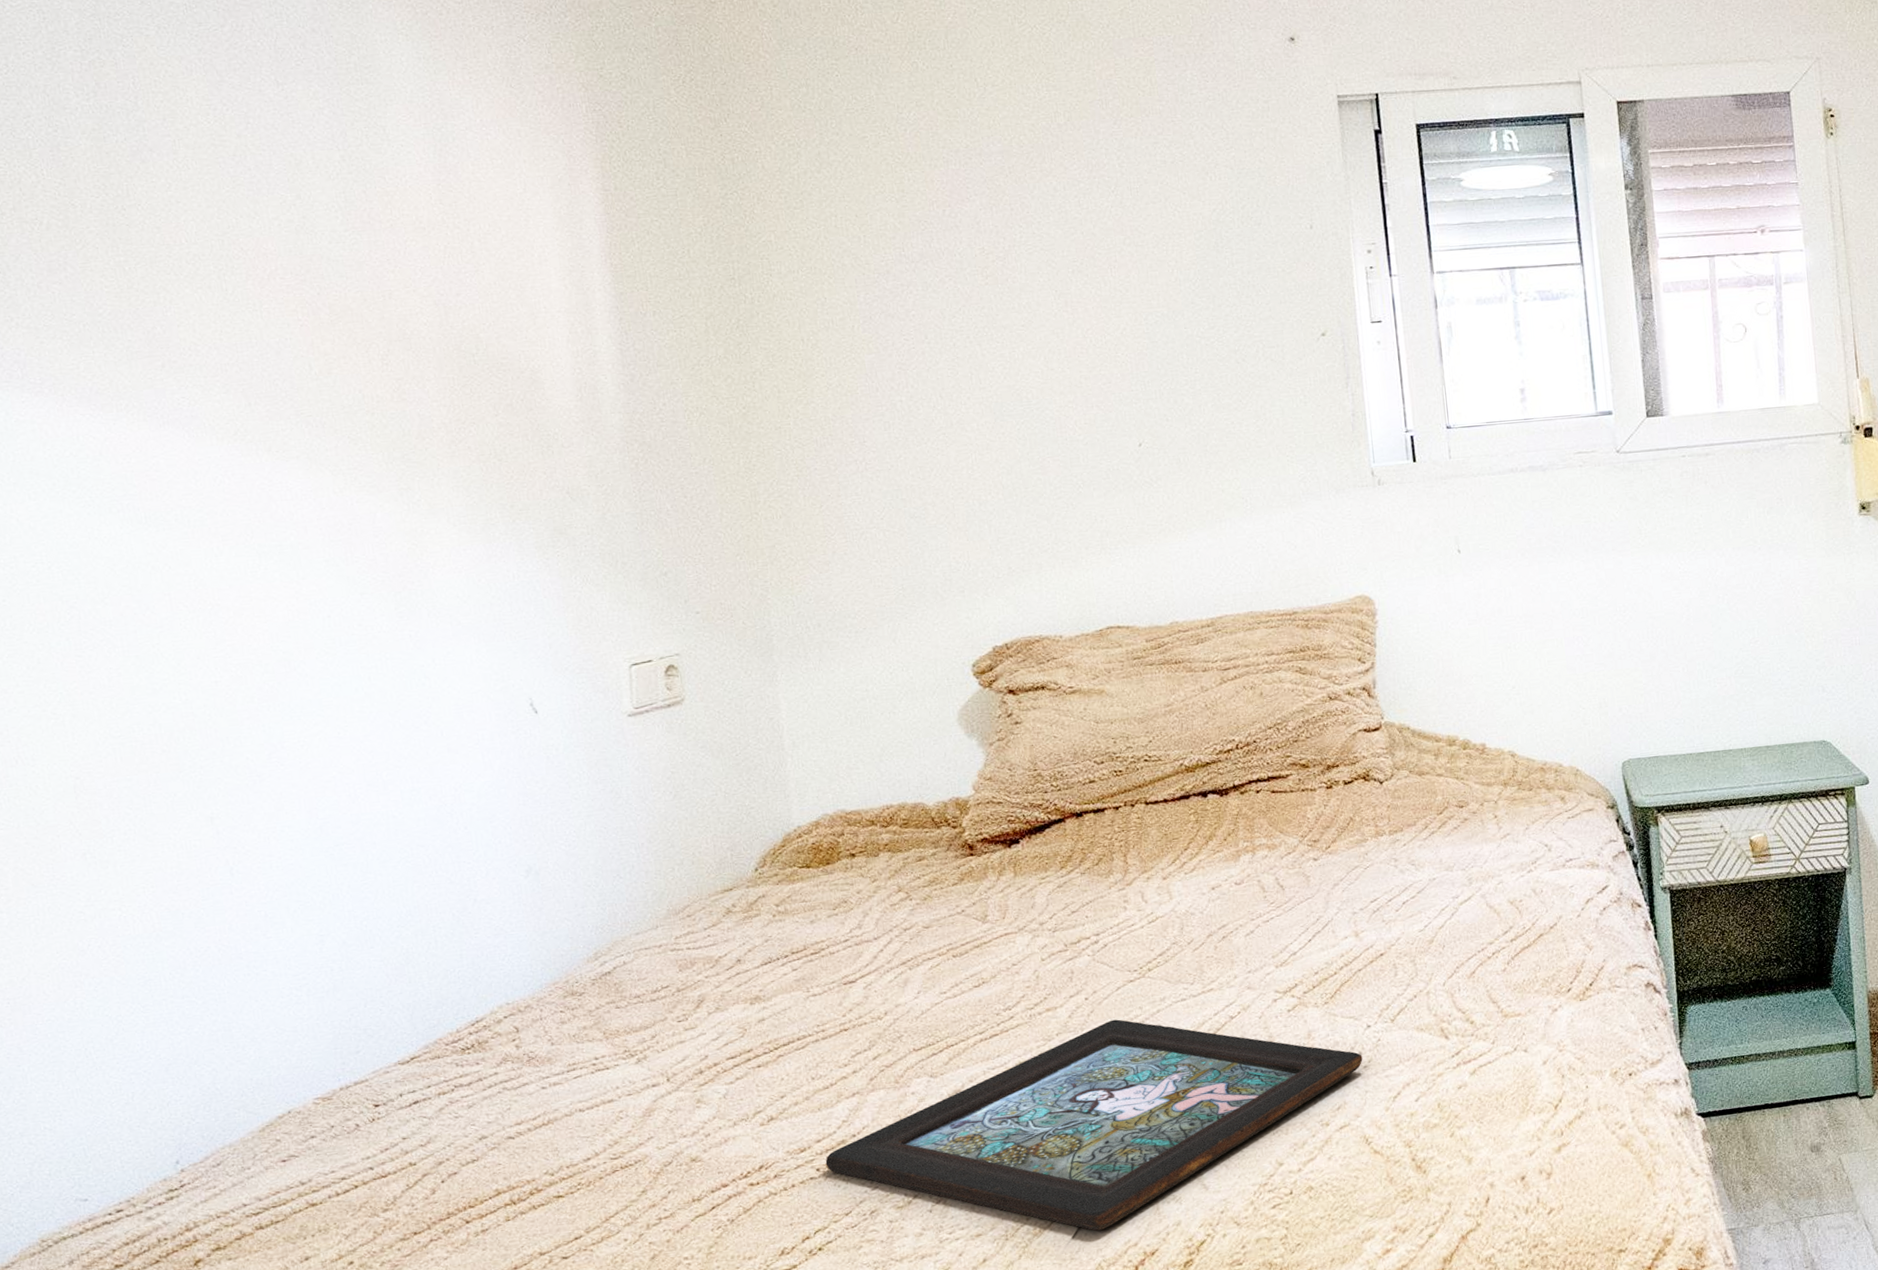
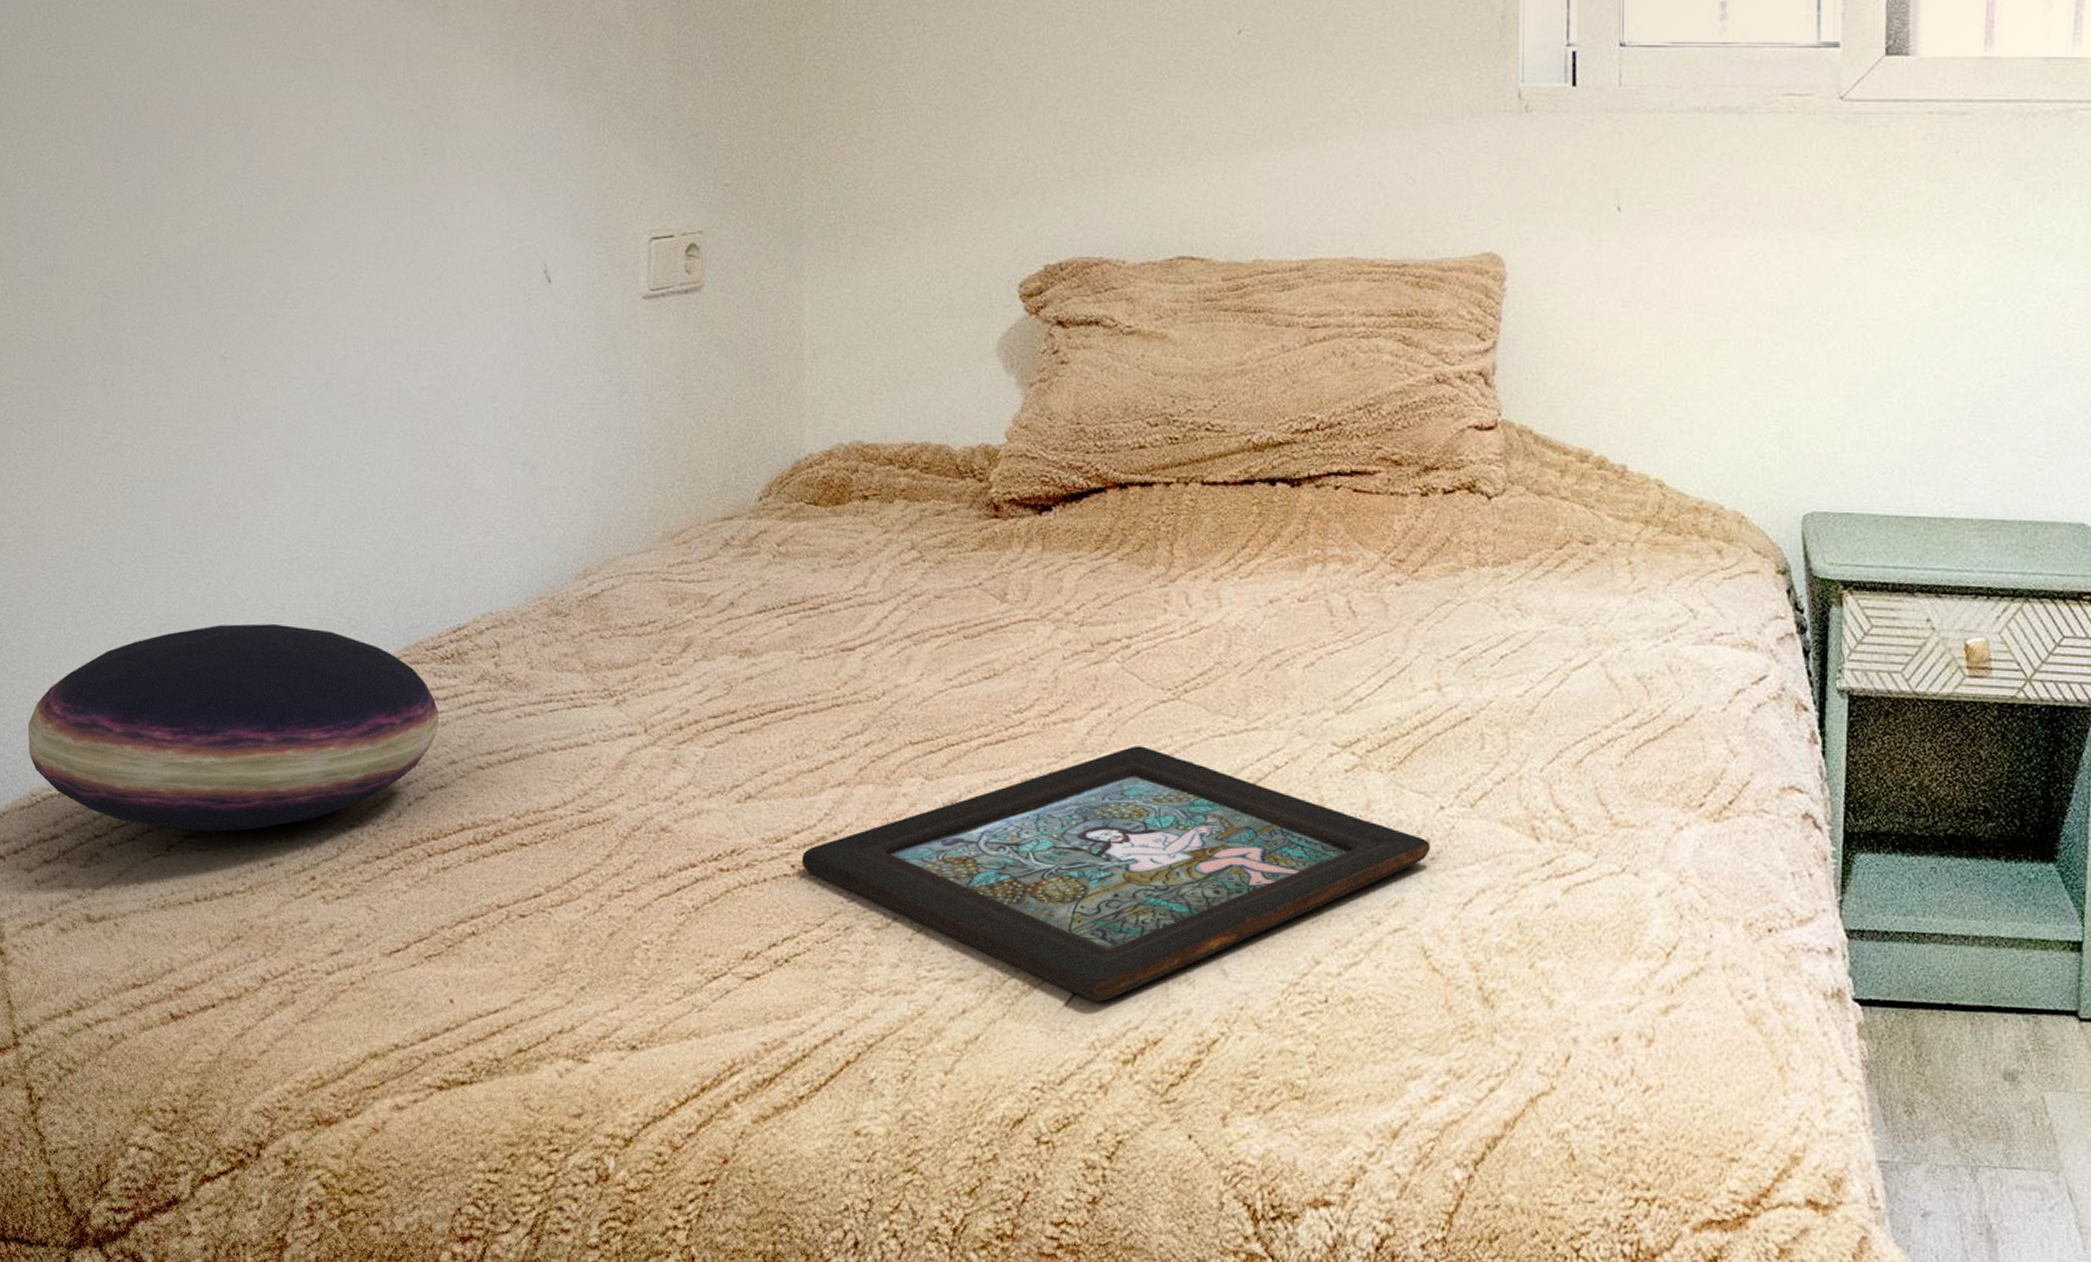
cushion: none [31,1043,466,1248] -> present [27,624,439,832]

